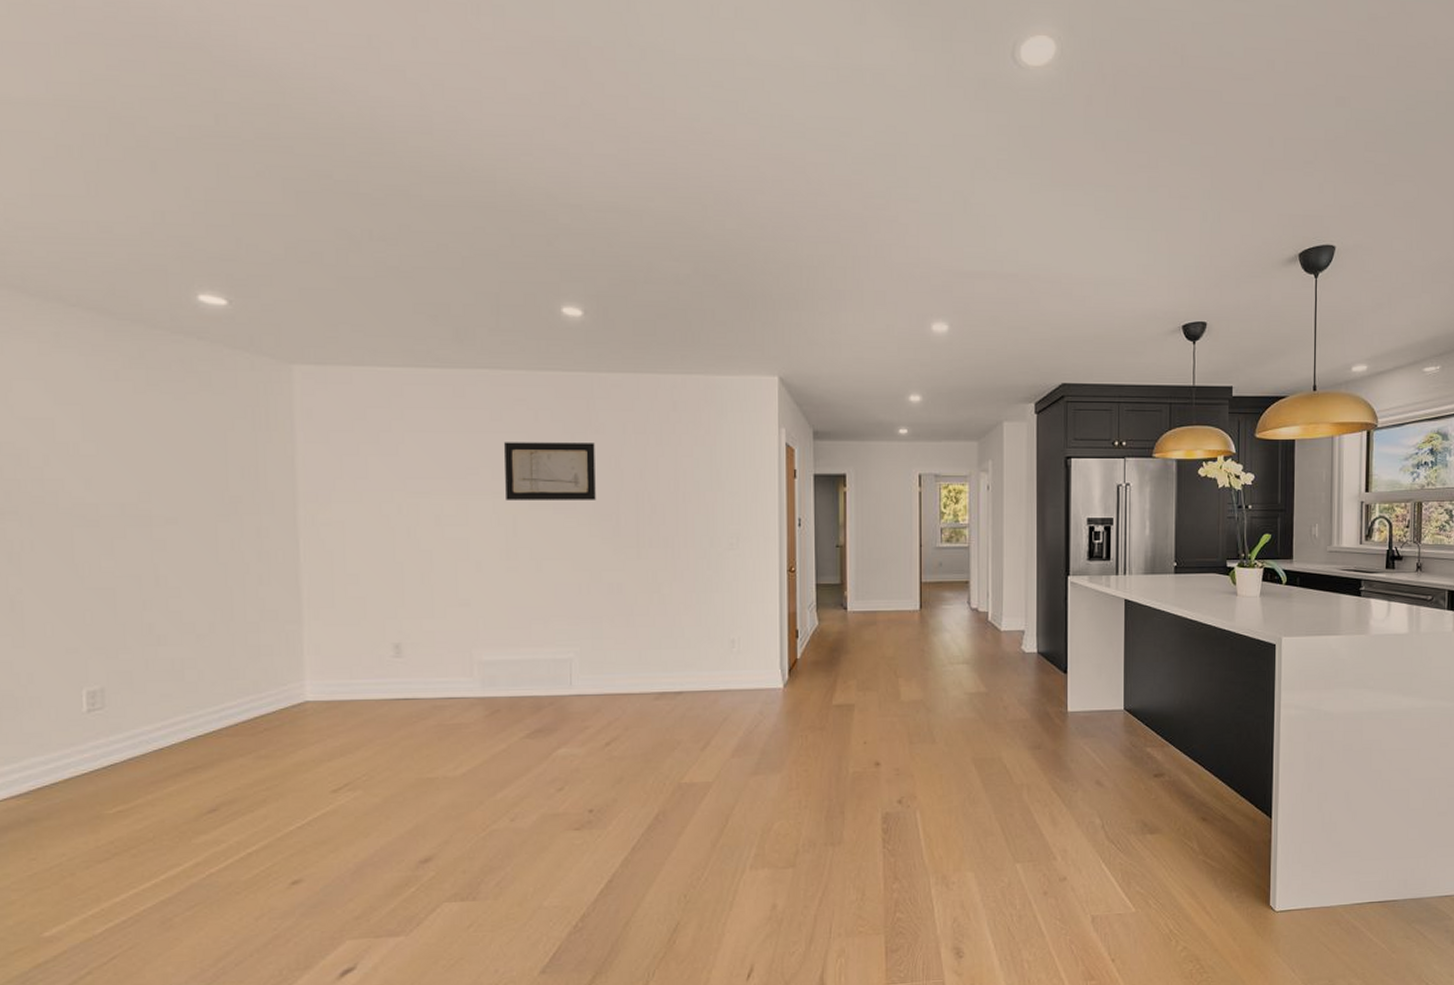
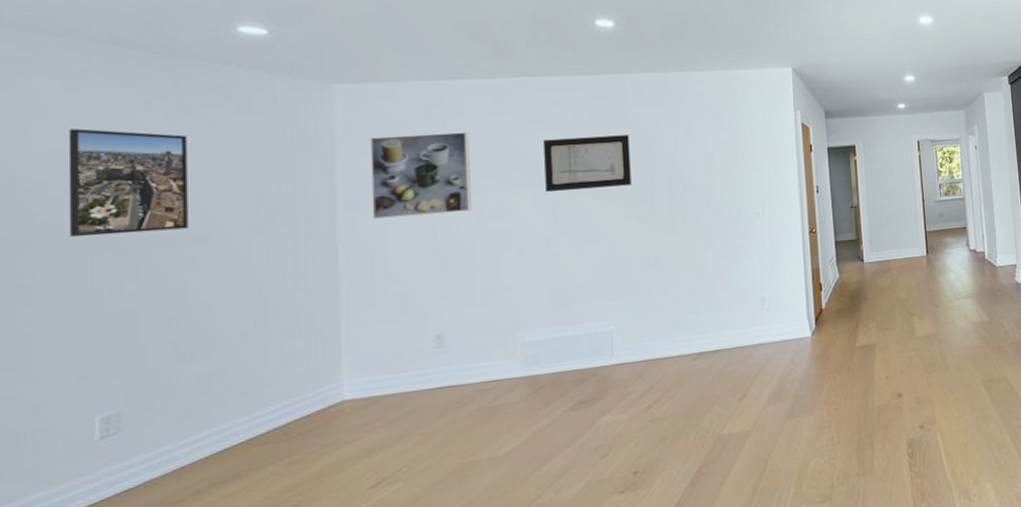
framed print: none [45,396,158,509] -> present [68,128,188,237]
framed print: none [329,426,430,515] -> present [370,132,472,219]

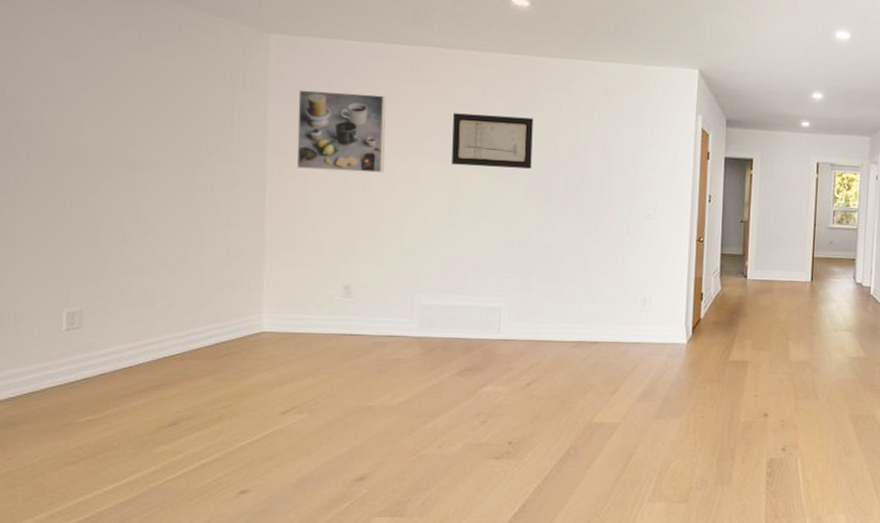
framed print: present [68,128,188,237] -> none [46,48,144,154]

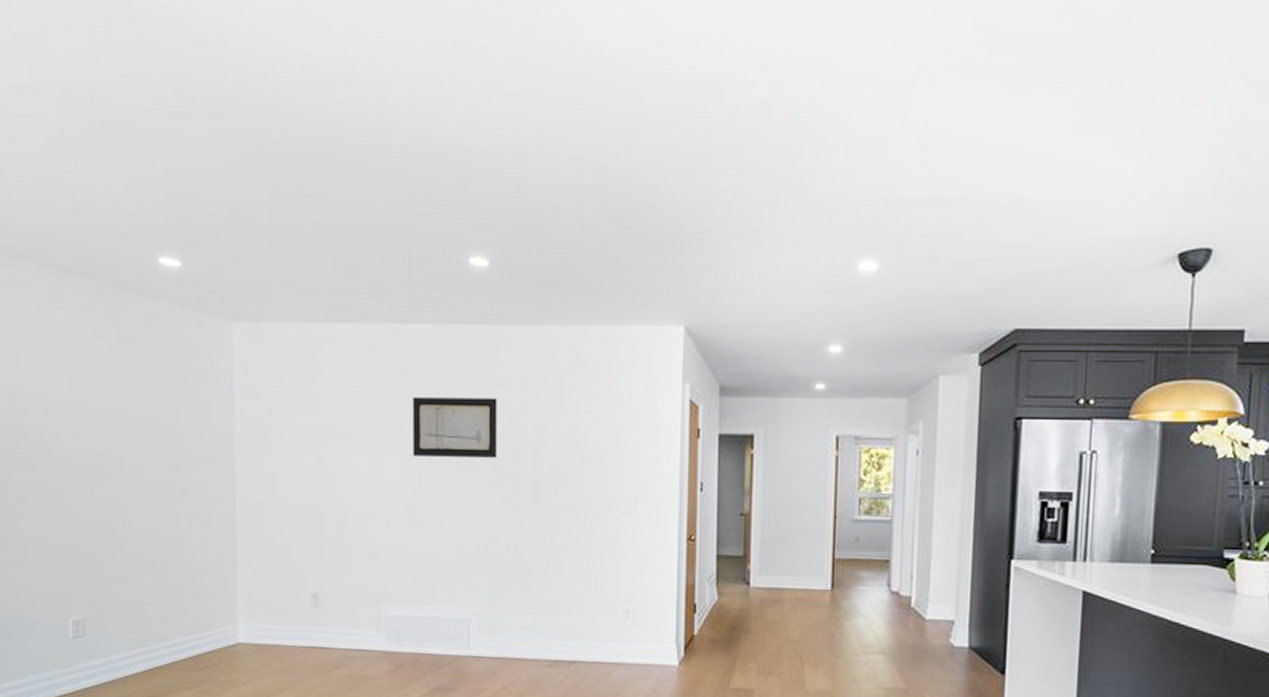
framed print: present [296,90,386,173] -> none [262,381,346,469]

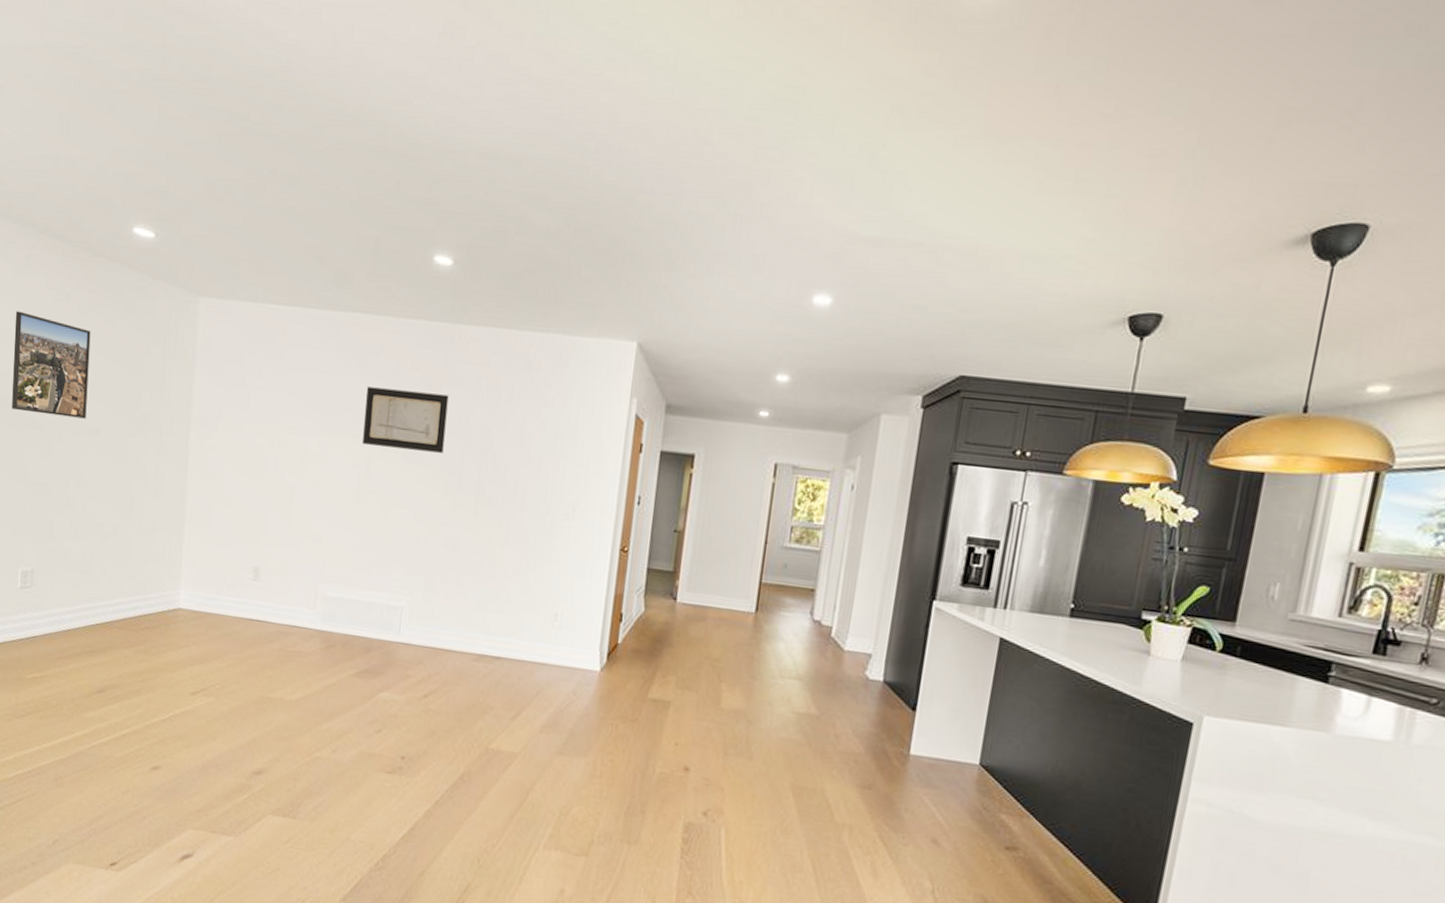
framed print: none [44,354,126,458] -> present [12,311,91,419]

